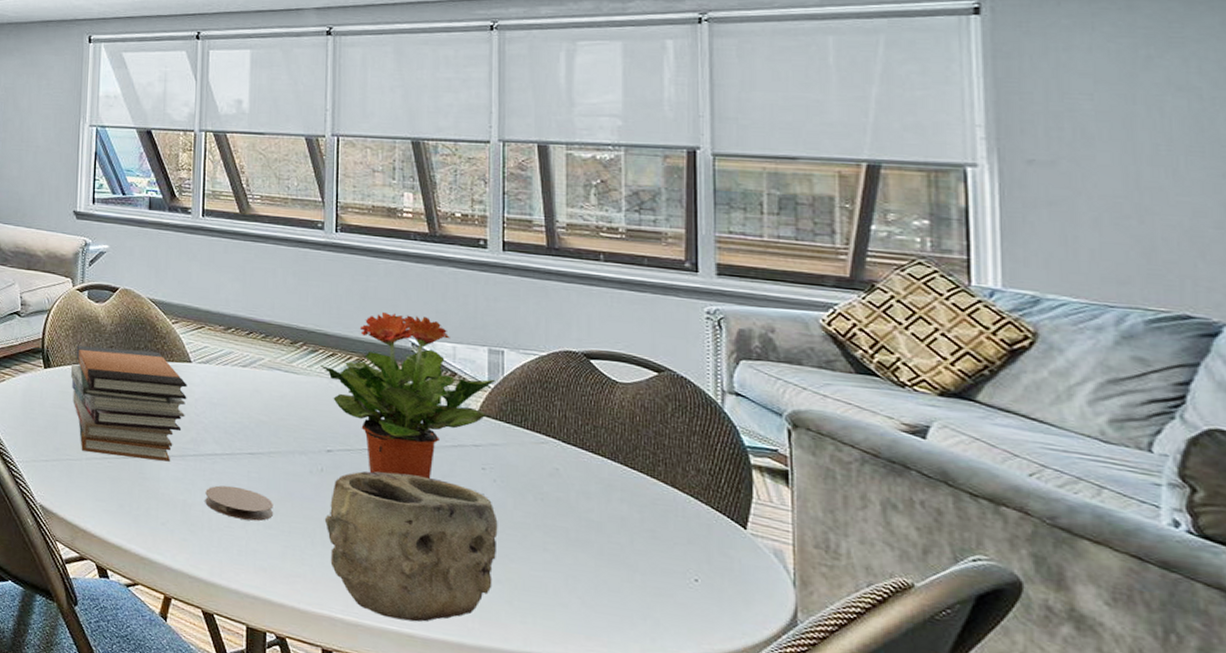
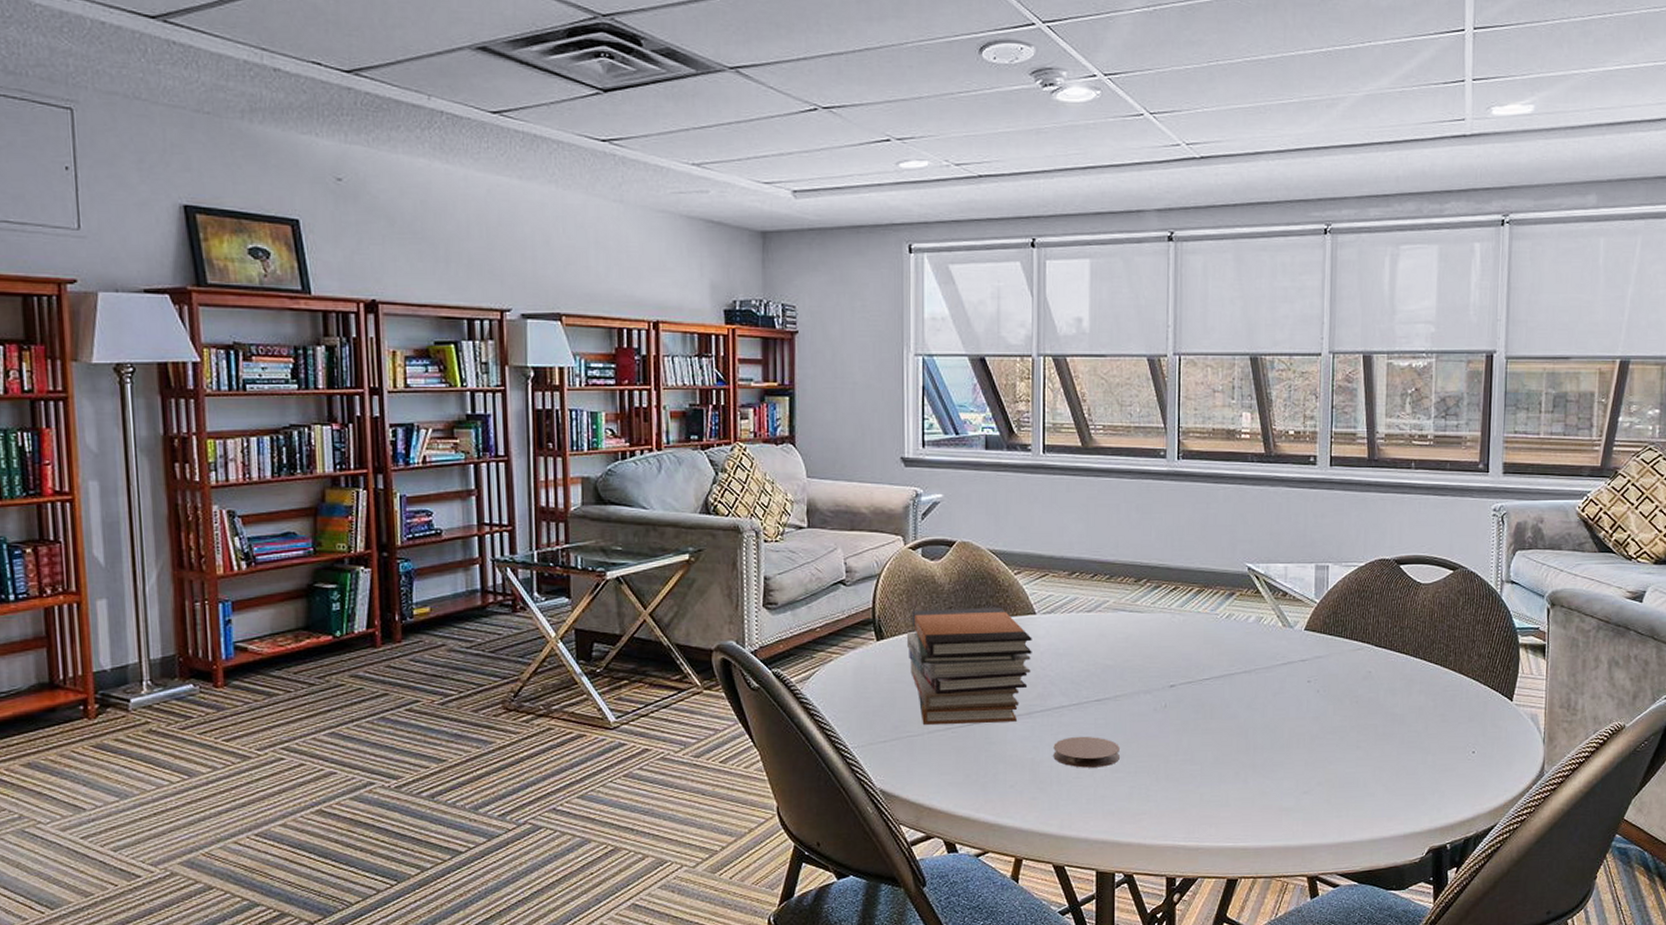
potted plant: present [319,311,495,479] -> none [1163,538,1320,701]
bowl: present [324,471,498,622] -> none [1168,697,1320,836]

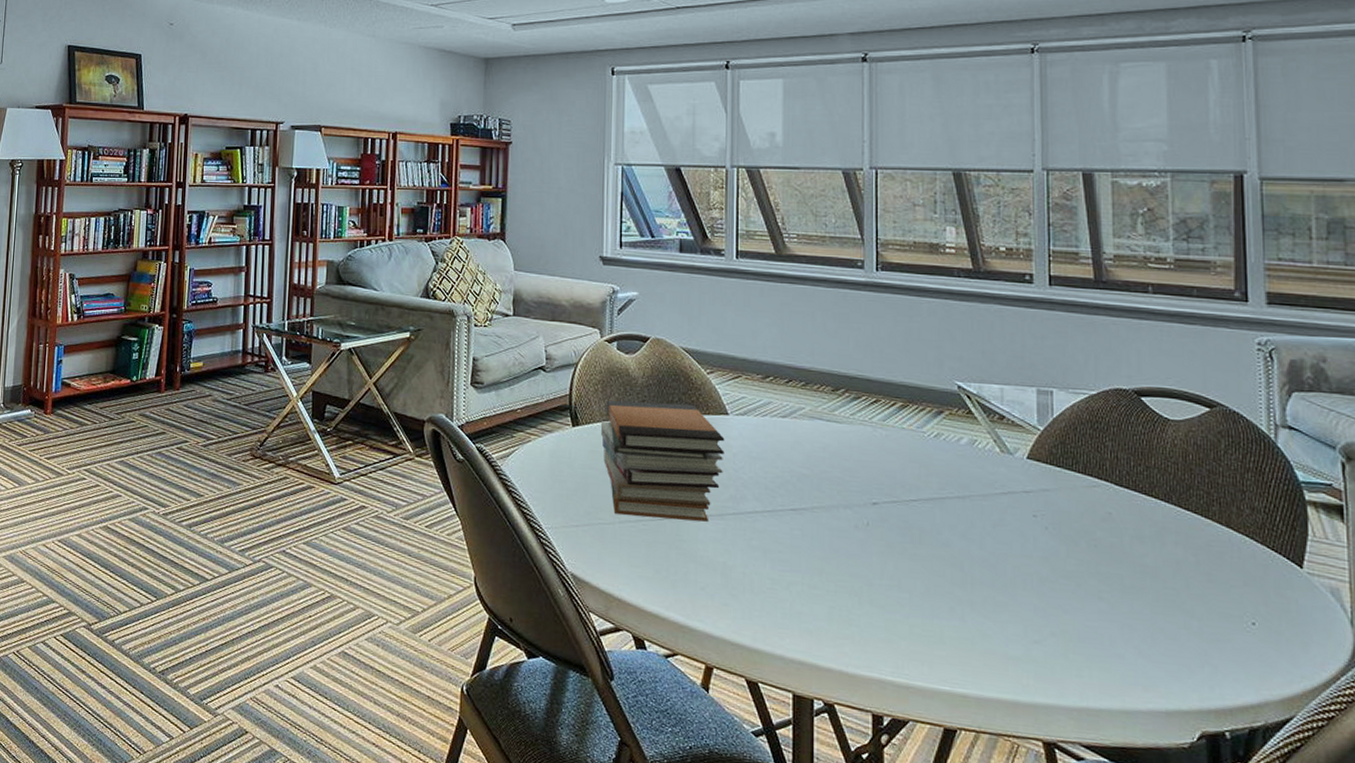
coaster: present [1053,736,1120,768] -> none [746,545,818,582]

